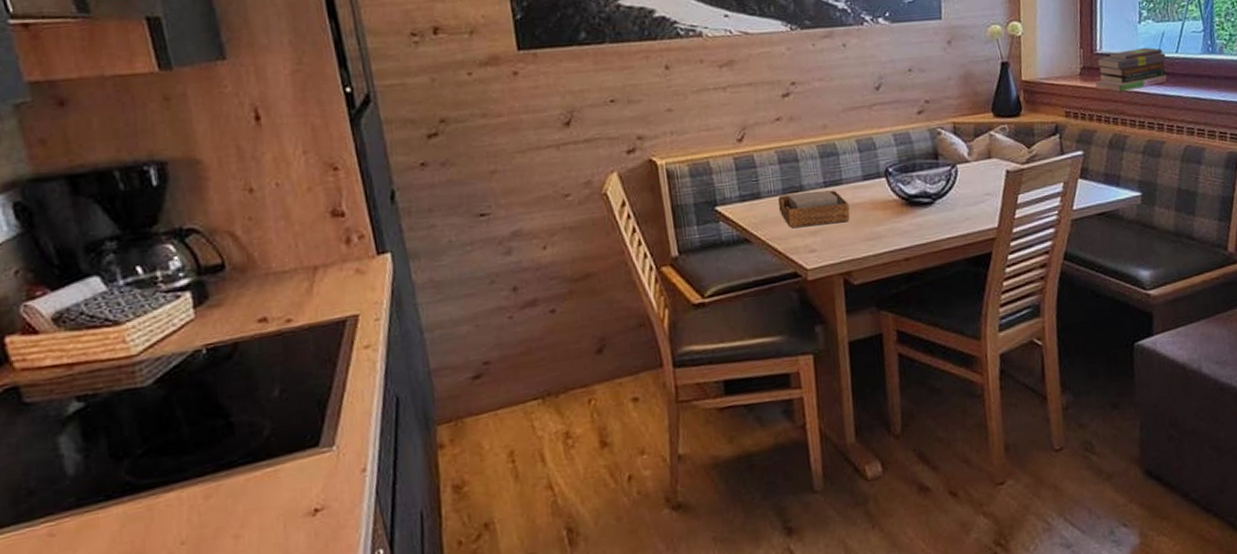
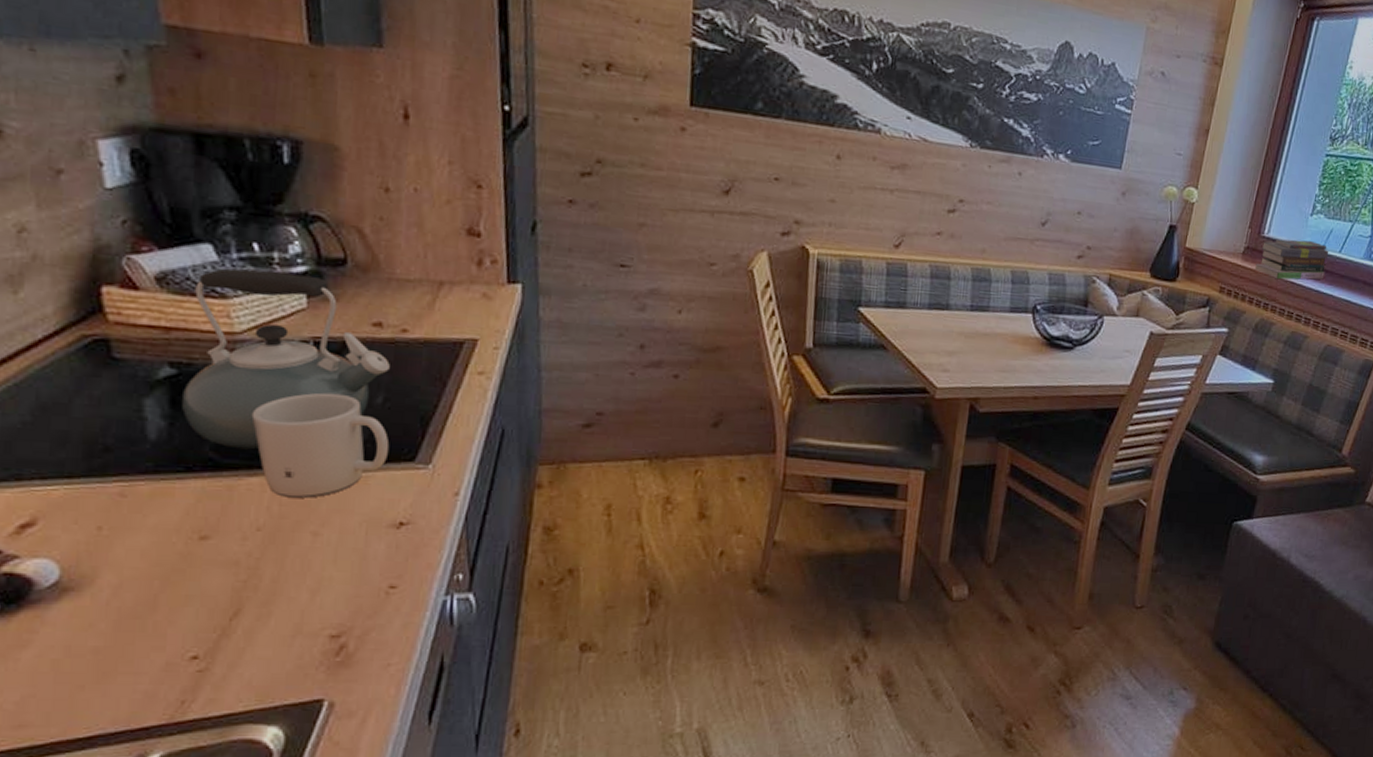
kettle: none [89,287,281,469] -> present [181,268,390,450]
mug: none [159,394,294,507] -> present [251,392,390,498]
napkin holder: present [777,190,850,228] -> none [920,310,991,350]

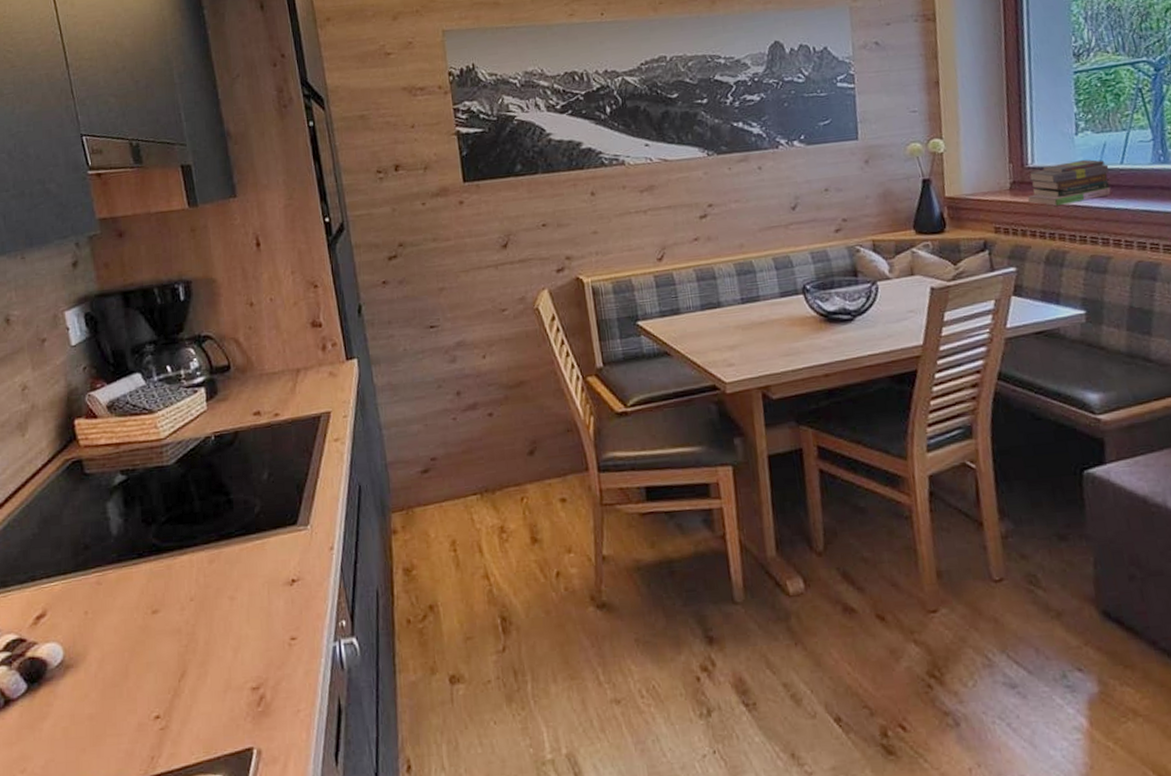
kettle: present [181,268,390,450] -> none [130,383,270,534]
mug: present [251,392,390,498] -> none [178,475,277,569]

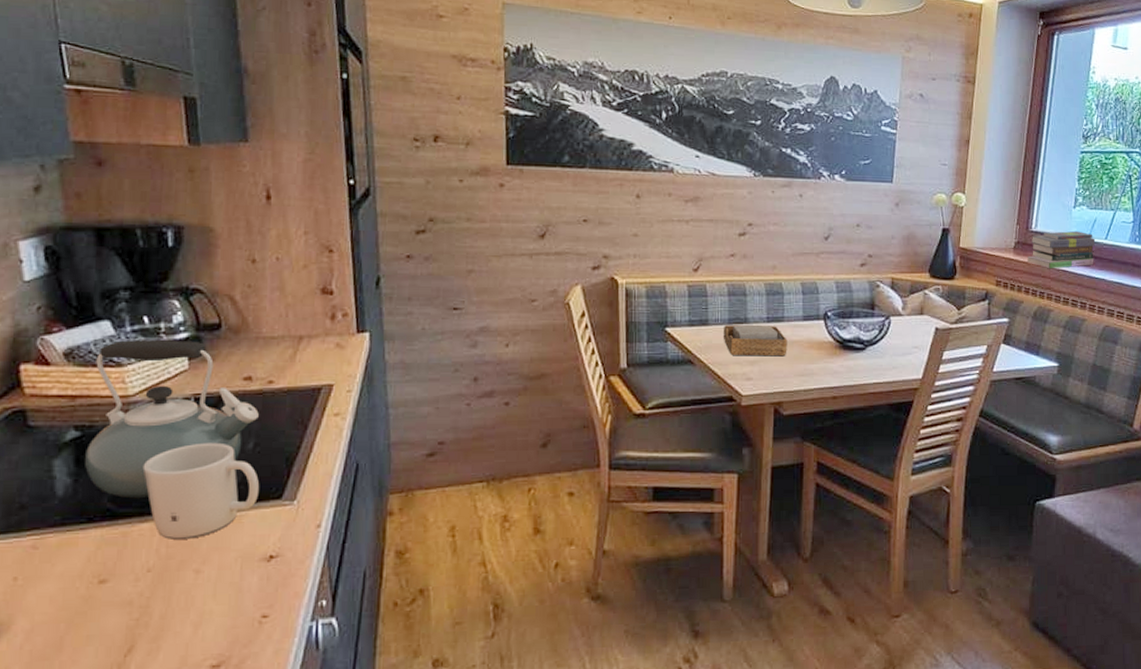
kettle: none [130,383,270,534] -> present [84,340,259,499]
mug: none [178,475,277,569] -> present [142,442,260,539]
napkin holder: none [696,306,768,342] -> present [723,324,787,357]

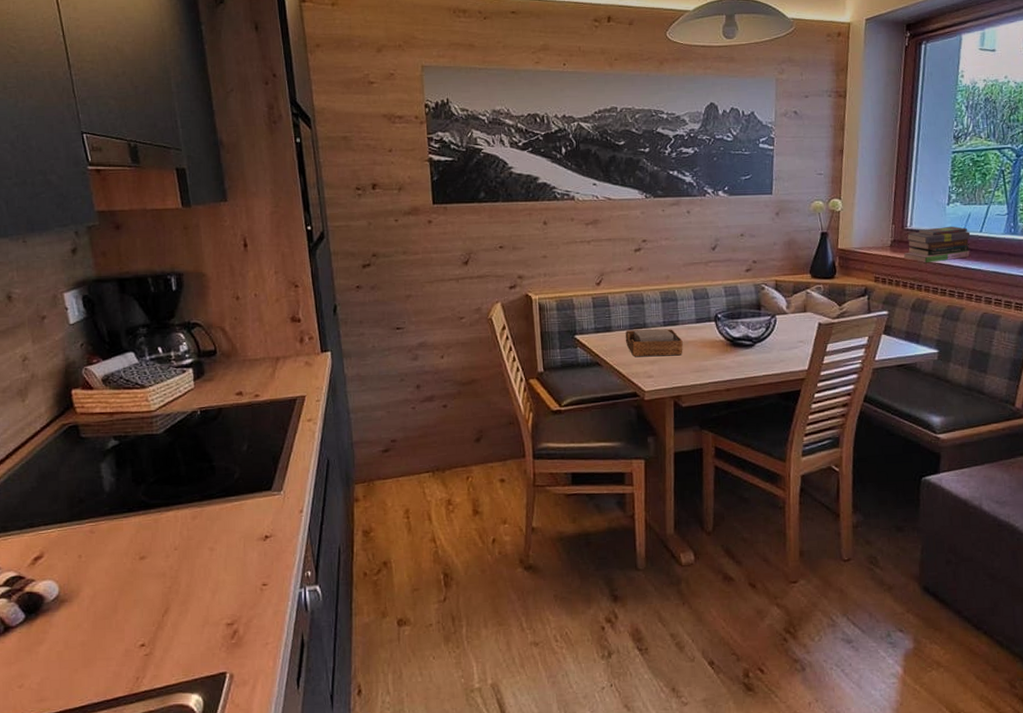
kettle: present [84,340,259,499] -> none [122,365,249,493]
mug: present [142,442,260,539] -> none [165,446,254,524]

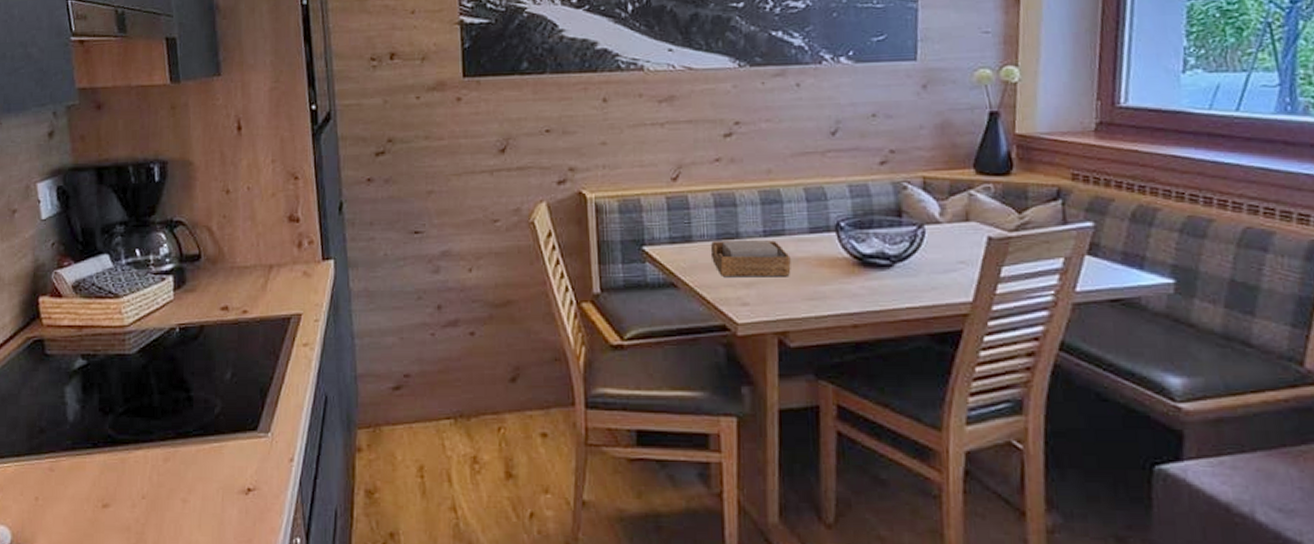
books: present [903,226,971,264] -> none [1115,103,1221,155]

